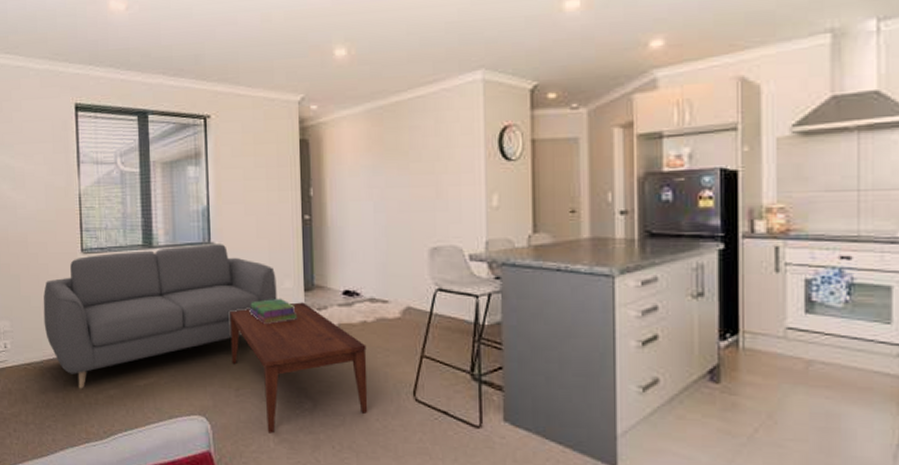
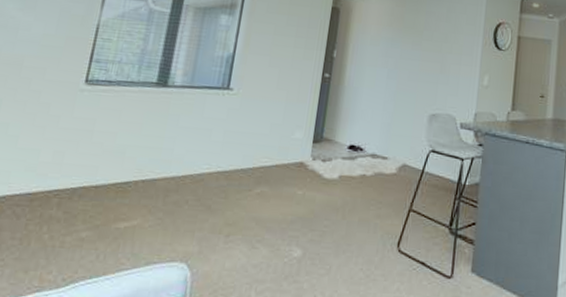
sofa: present [43,244,277,389] -> none [17,87,289,230]
coffee table: present [230,302,368,434] -> none [227,152,362,282]
stack of books: present [249,298,298,325] -> none [255,147,303,172]

